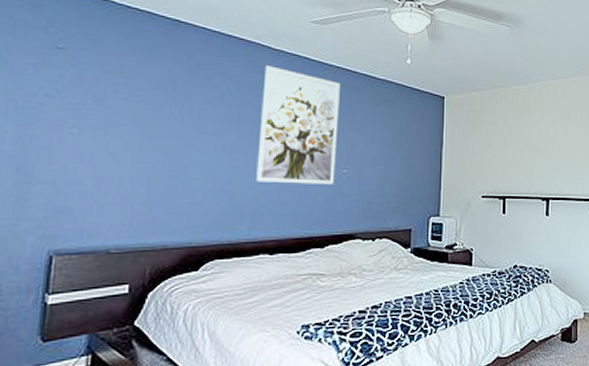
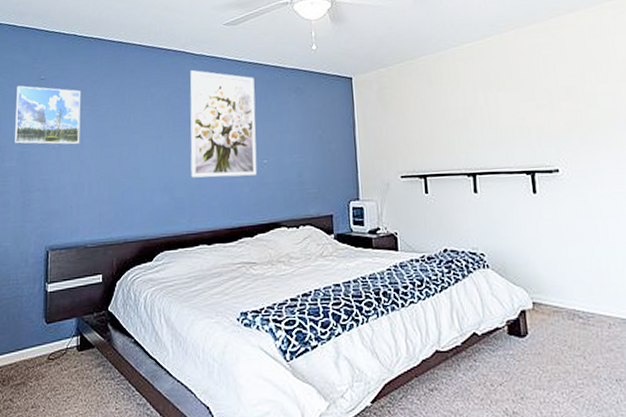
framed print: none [10,52,117,132] -> present [15,85,81,145]

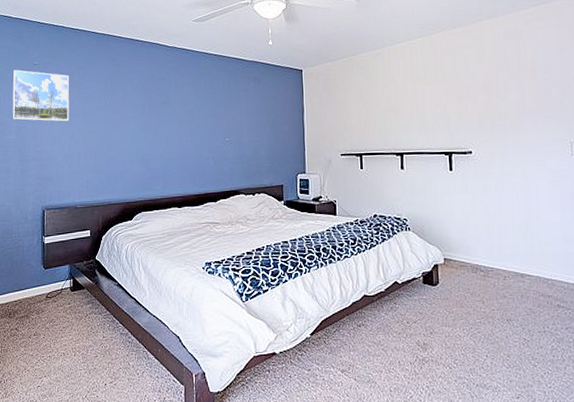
wall art: present [190,70,257,178] -> none [163,60,221,152]

